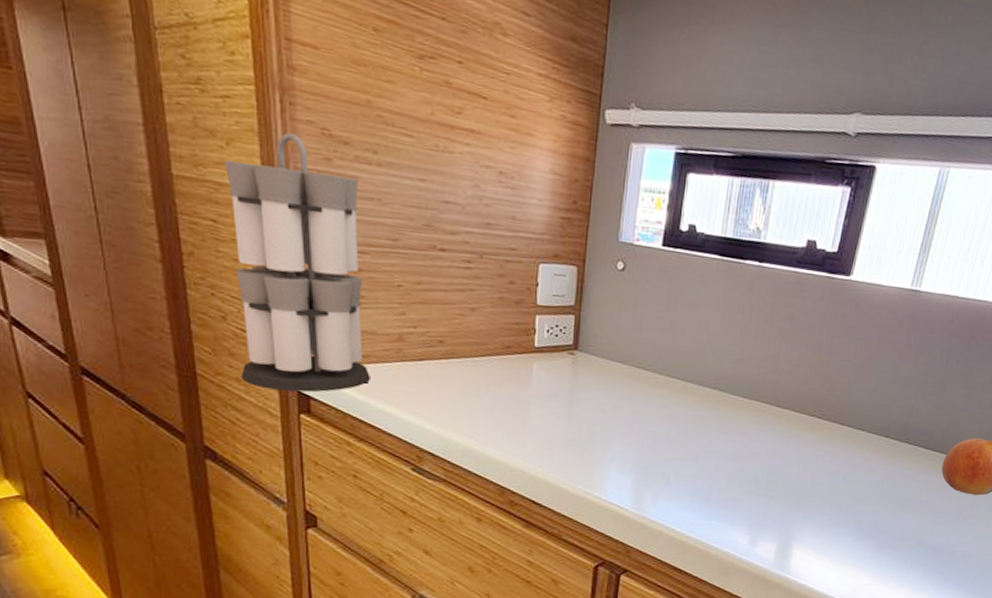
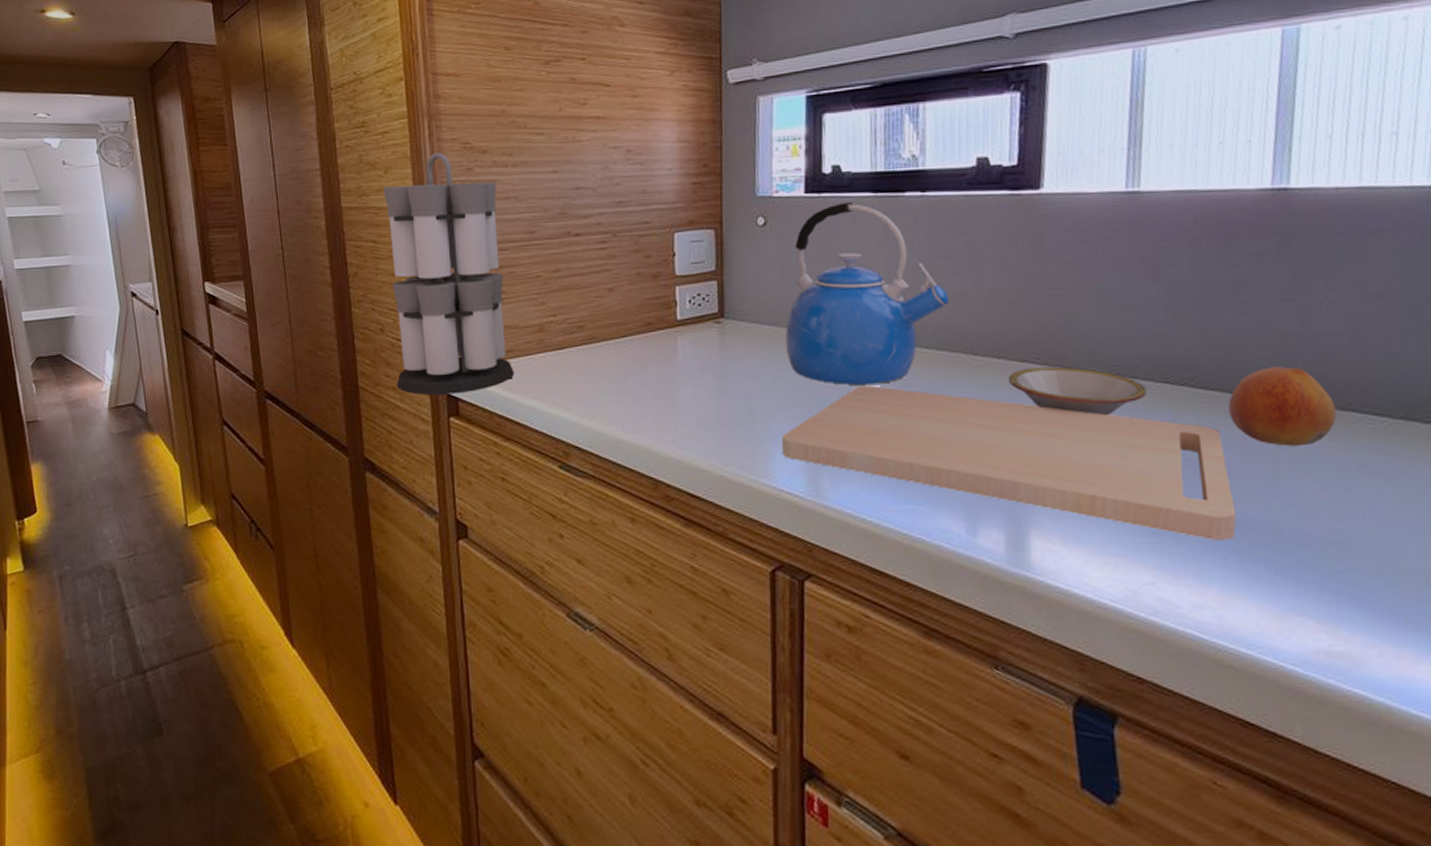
cutting board: none [615,422,933,557] -> present [782,386,1237,540]
kettle: none [628,260,767,423] -> present [785,202,950,385]
bowl: none [798,421,893,464] -> present [1008,367,1147,416]

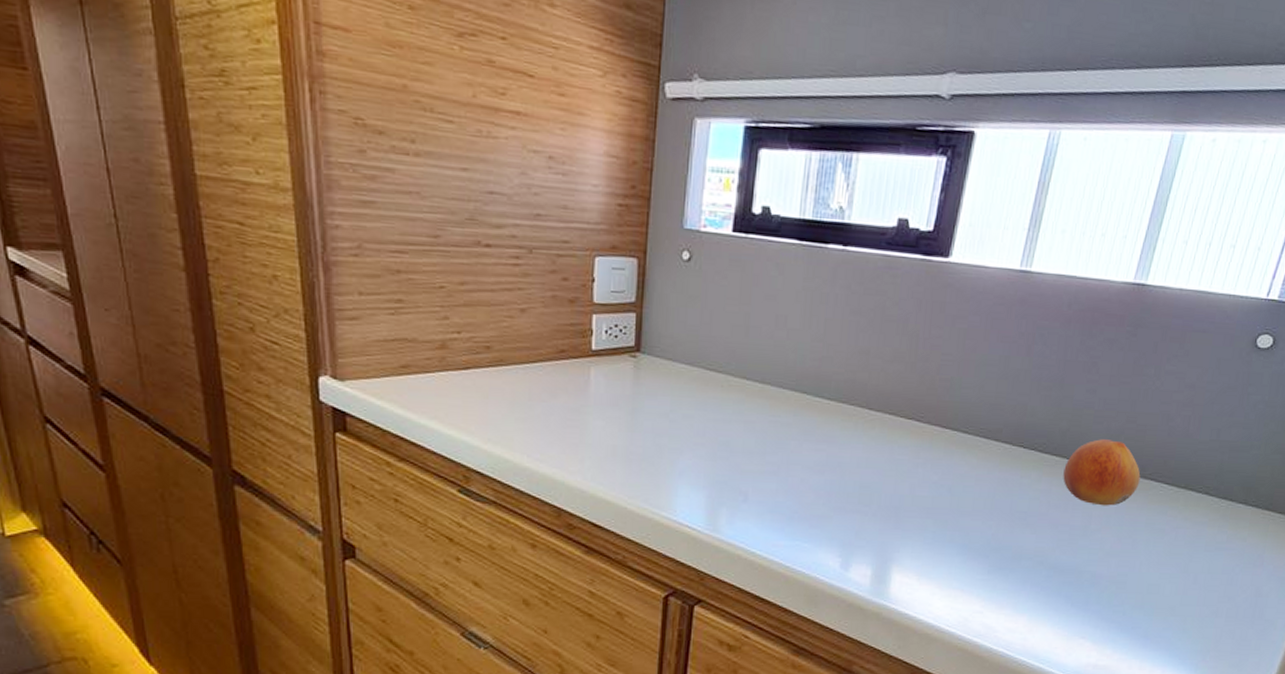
spice rack: present [383,152,514,396] -> none [250,124,411,409]
cutting board: present [782,386,1237,540] -> none [686,430,1054,579]
kettle: present [785,202,950,385] -> none [698,247,855,430]
bowl: present [1008,367,1147,416] -> none [894,425,1005,472]

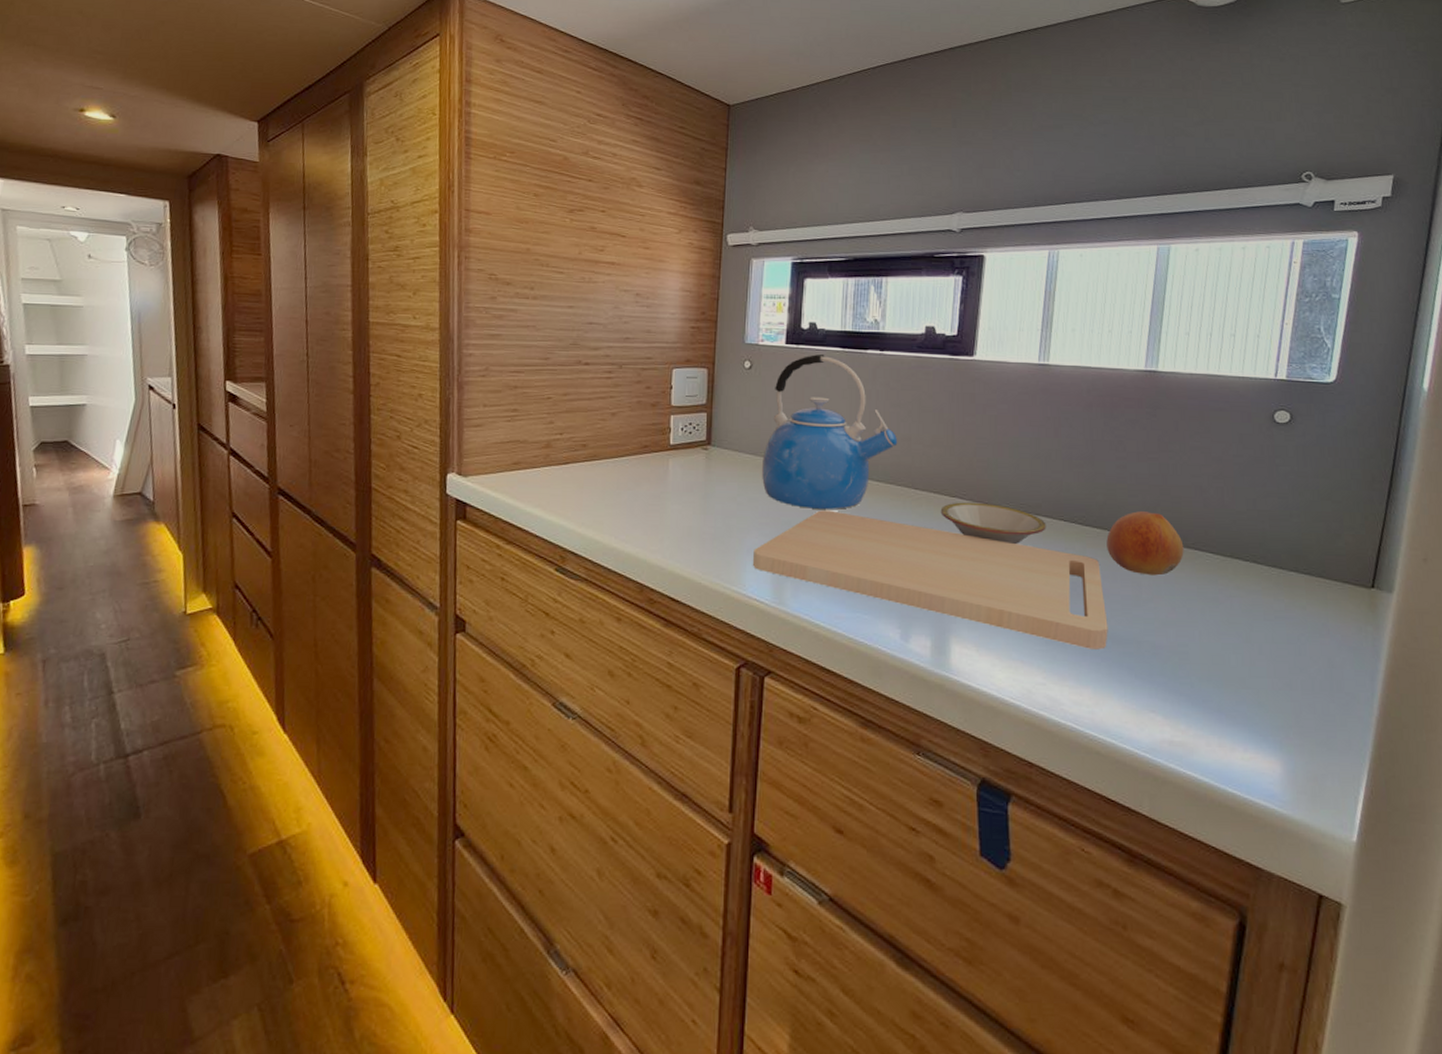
cutting board: none [686,430,1054,579] -> present [753,510,1108,650]
kettle: none [698,247,855,430] -> present [761,354,898,509]
bowl: none [894,425,1005,472] -> present [940,502,1046,545]

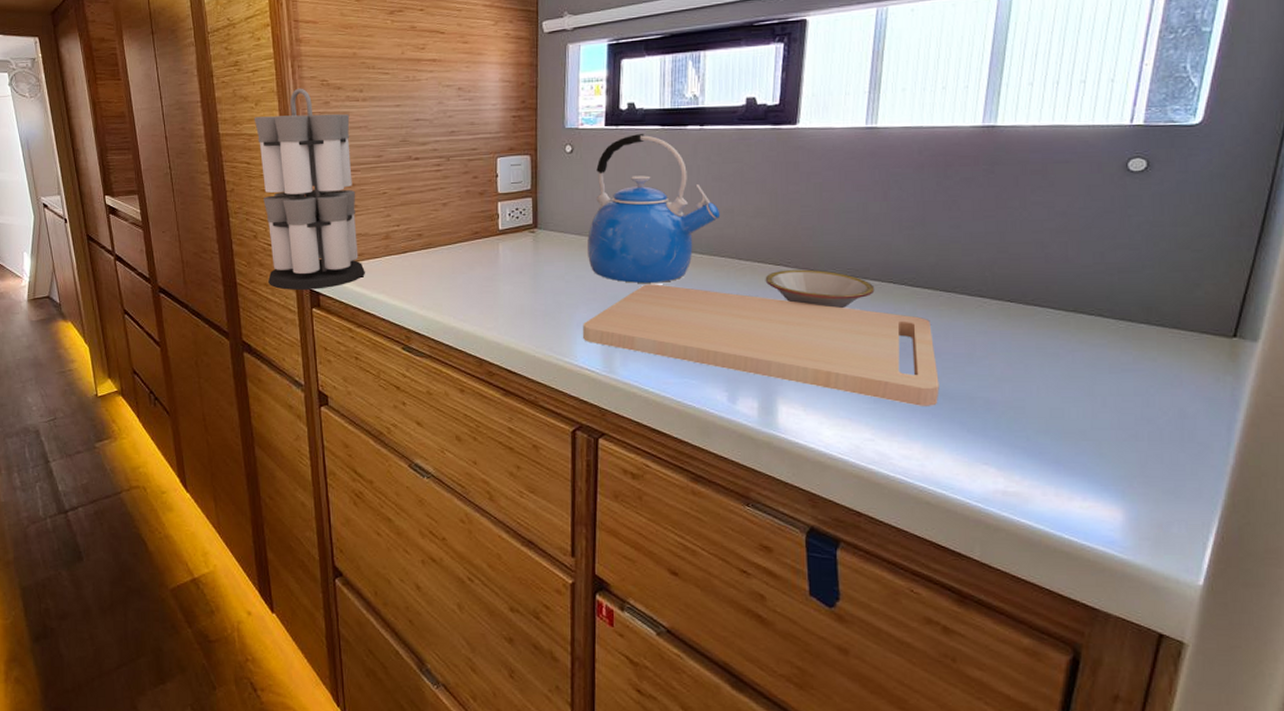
spice rack: none [409,280,520,500] -> present [254,88,365,291]
fruit: present [1106,511,1184,576] -> none [938,270,1022,333]

